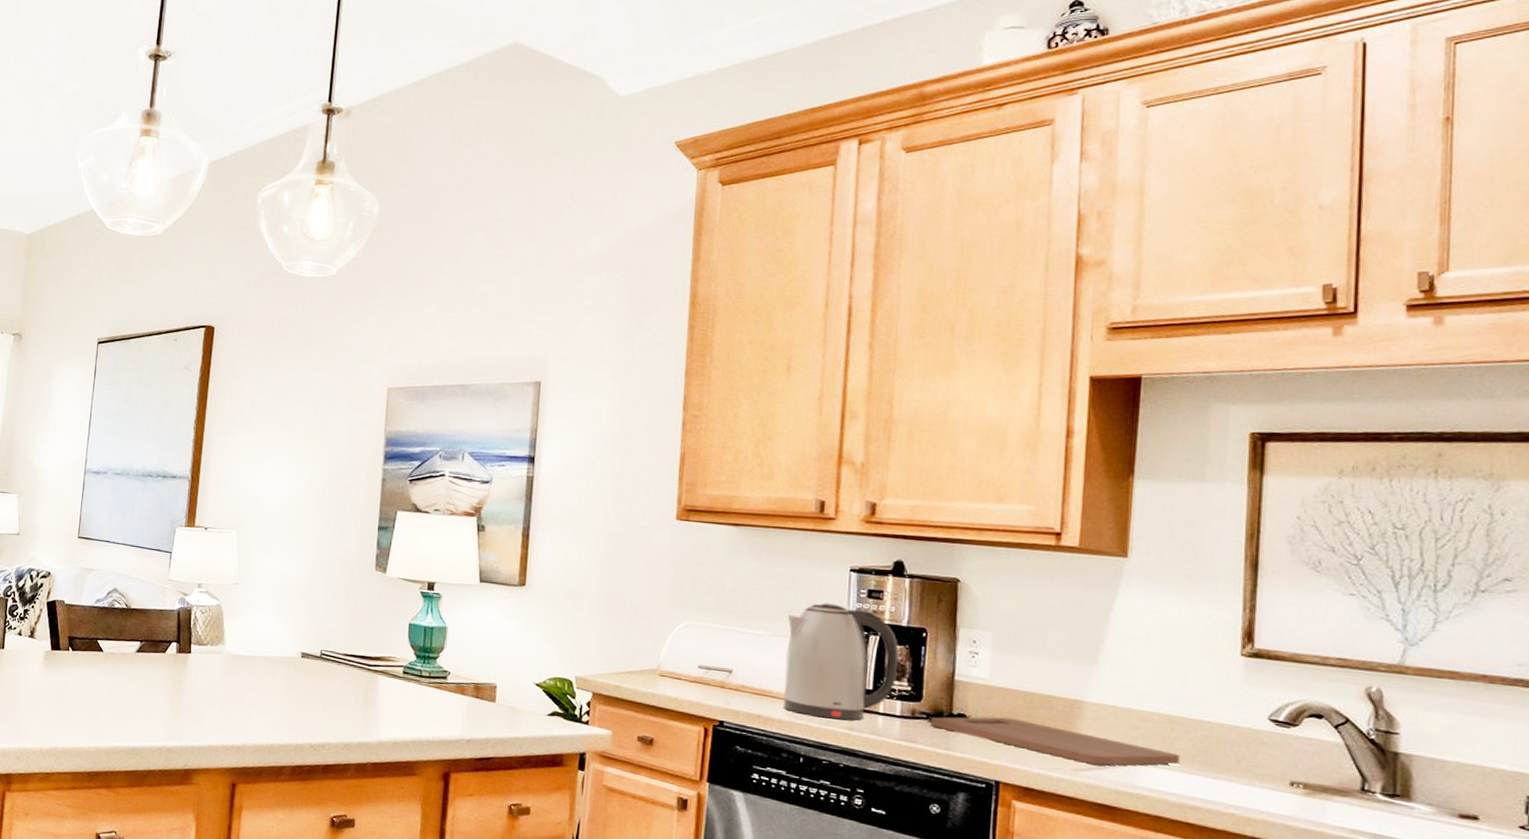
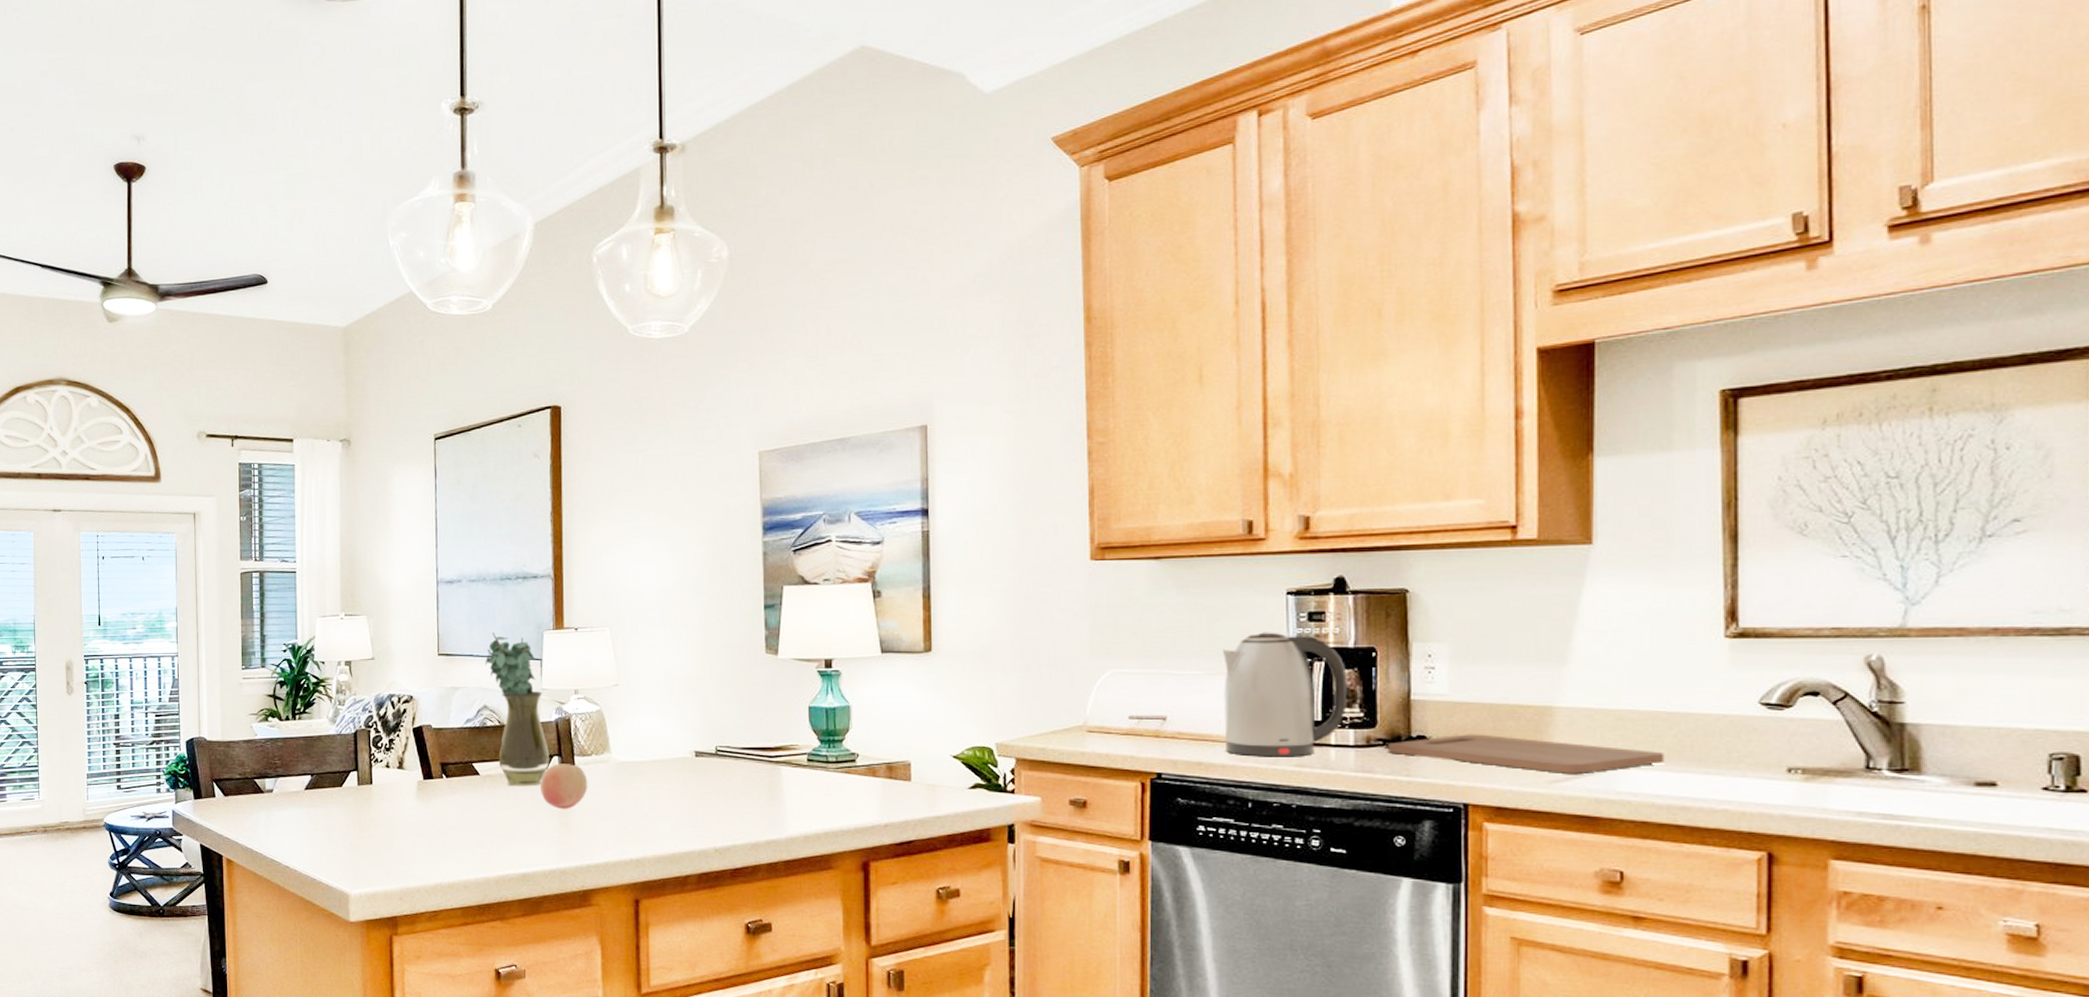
vase: none [120,523,169,668] -> present [485,633,549,787]
fruit: none [157,649,201,693] -> present [540,764,588,810]

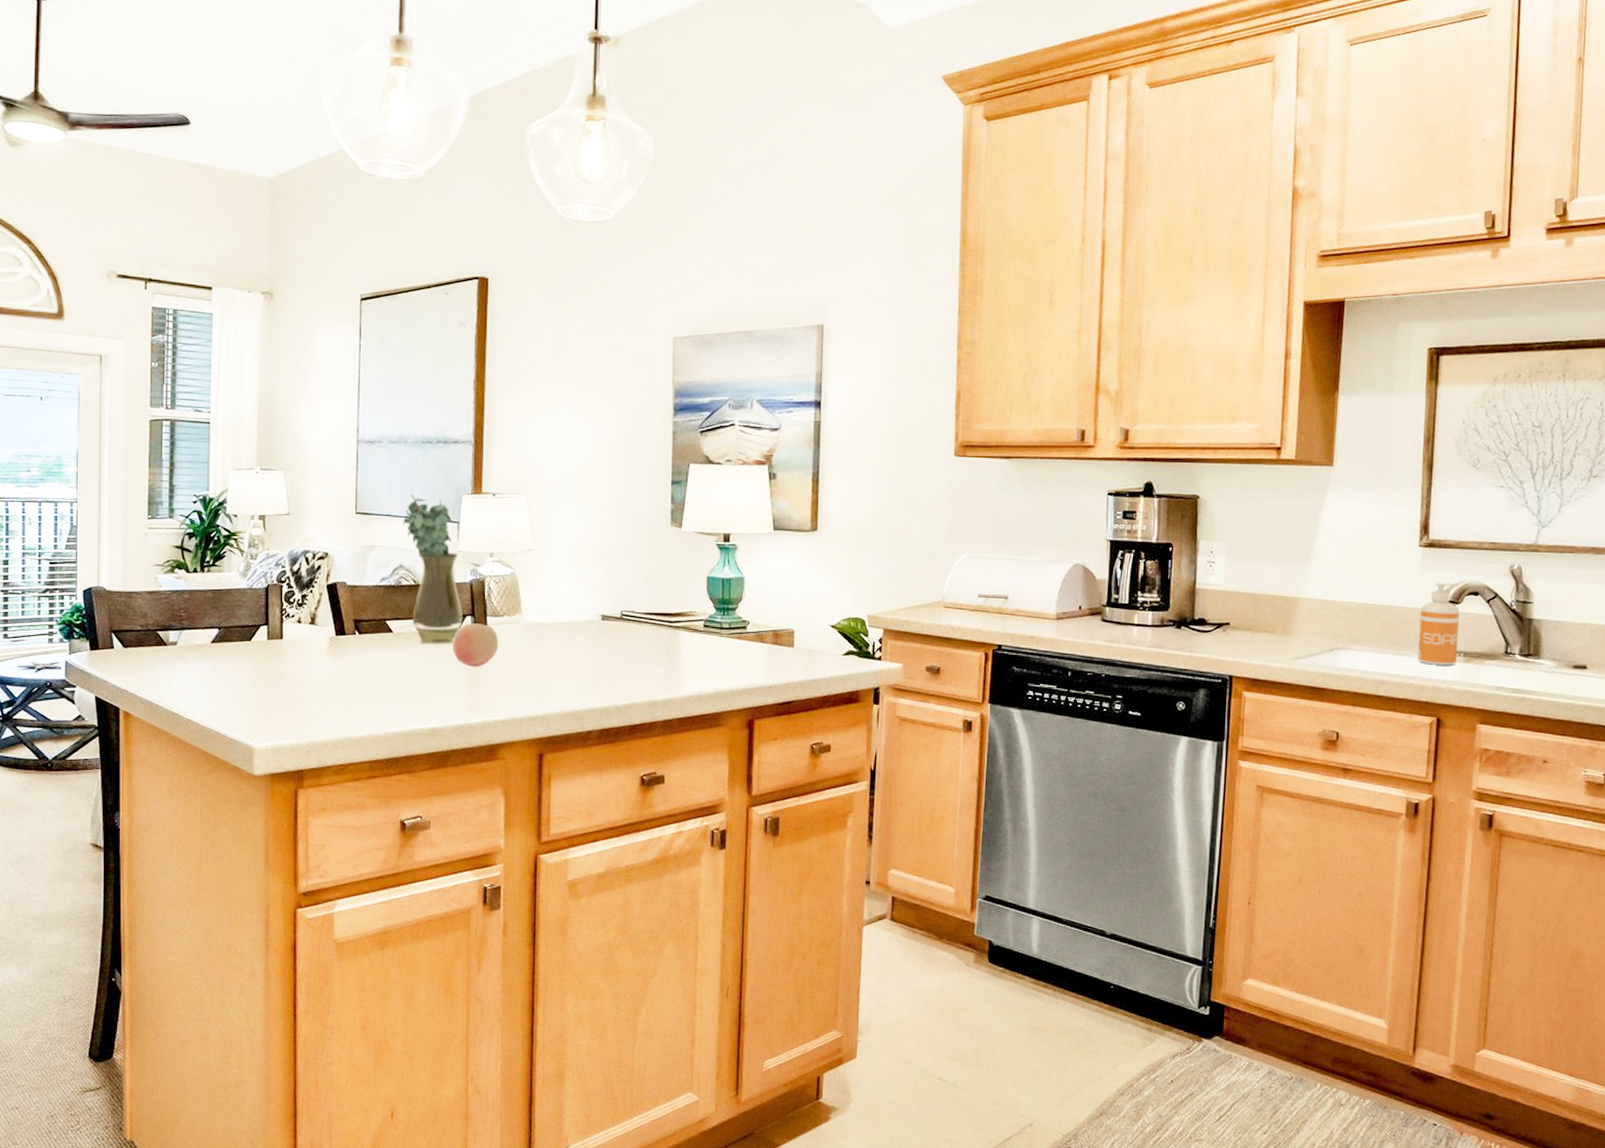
kettle: present [1222,632,1348,757] -> none [1053,526,1150,634]
cutting board: present [1388,734,1665,774] -> none [1176,618,1373,653]
soap dispenser: none [1733,682,1793,786] -> present [1417,583,1460,666]

